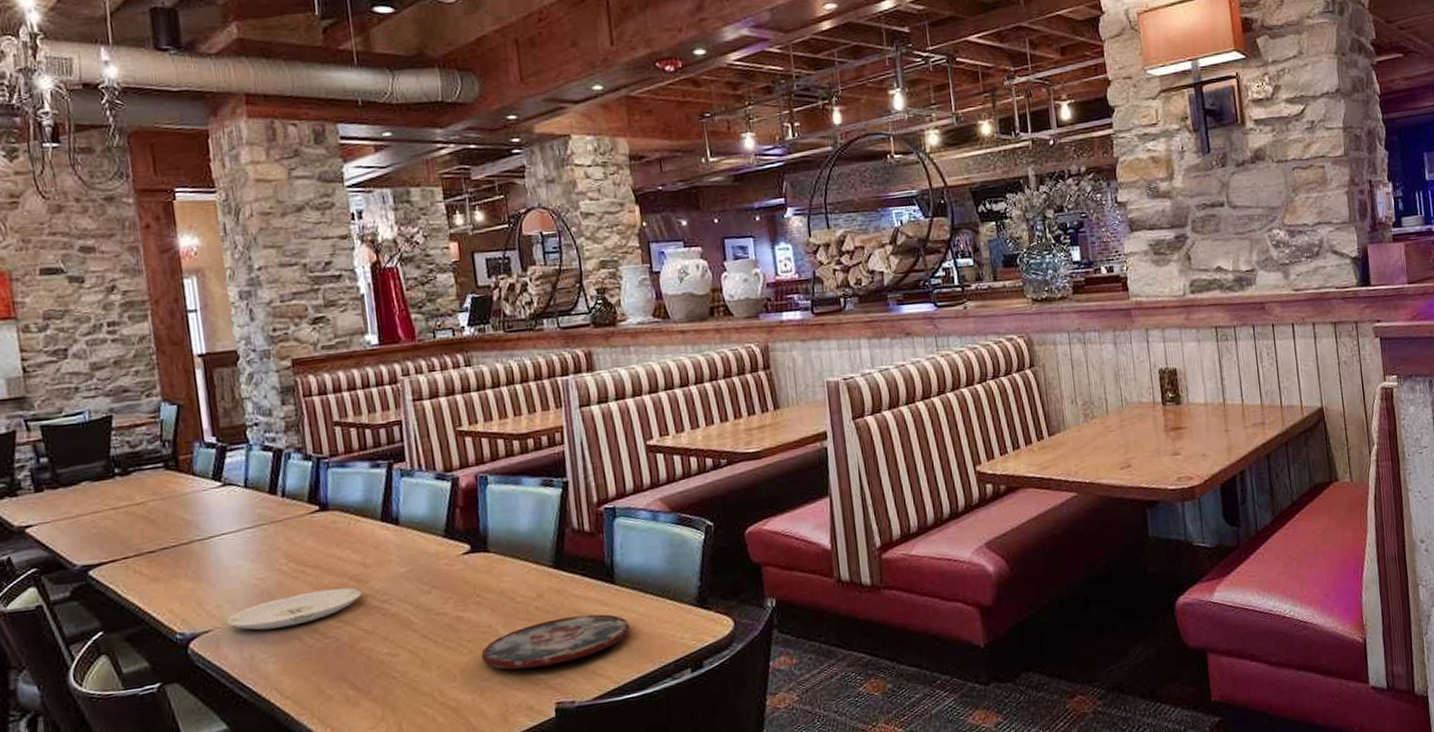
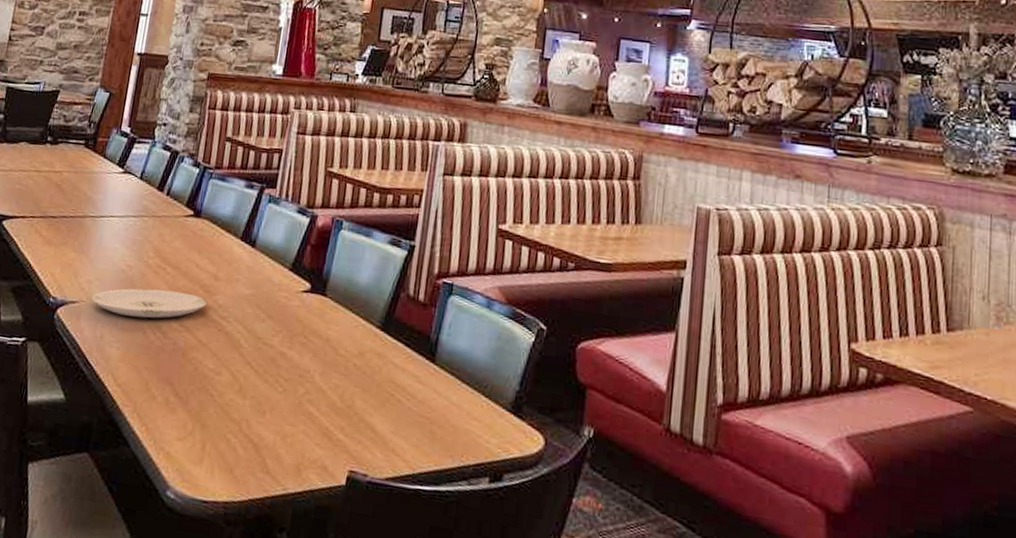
plate: present [481,614,630,670] -> none [292,381,439,432]

